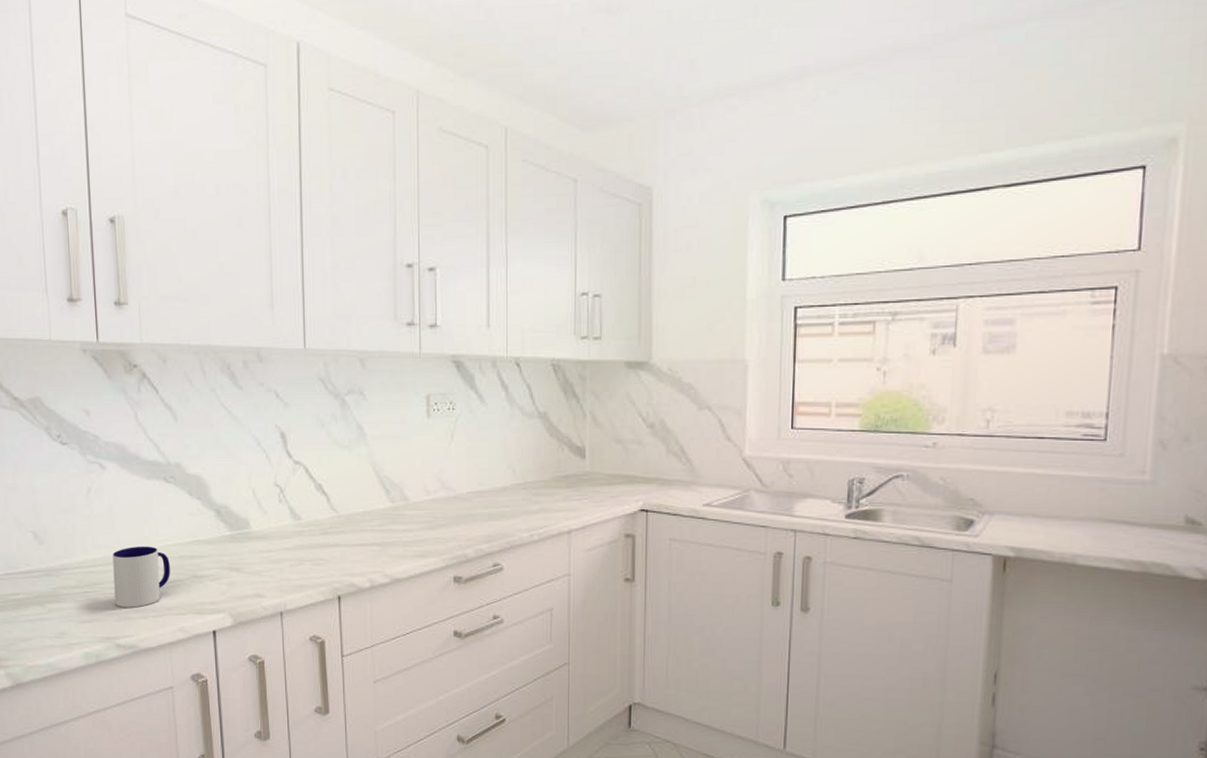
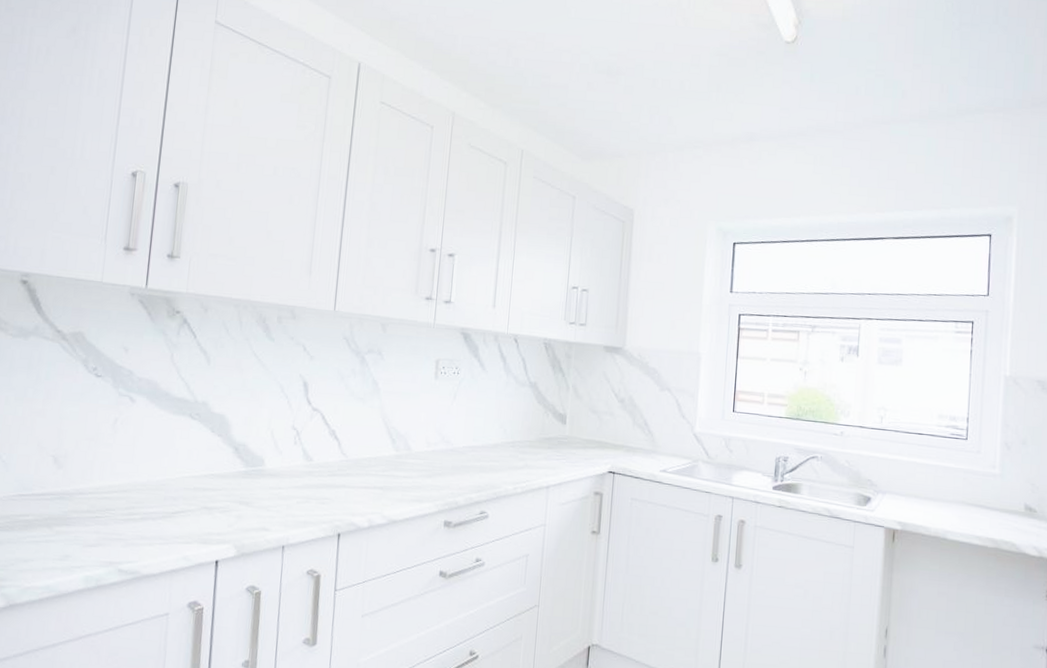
mug: present [112,546,170,608] -> none [124,476,184,535]

